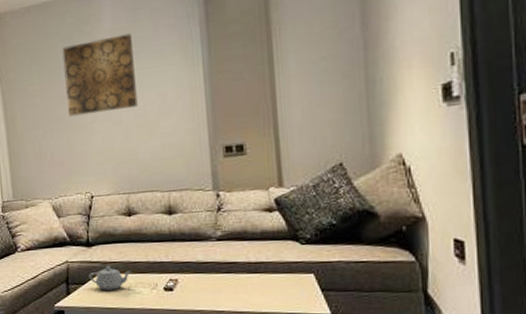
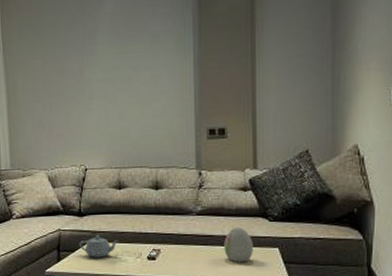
wall art: present [62,33,139,117] -> none [65,17,134,92]
decorative egg: none [249,251,284,292] -> present [224,227,253,263]

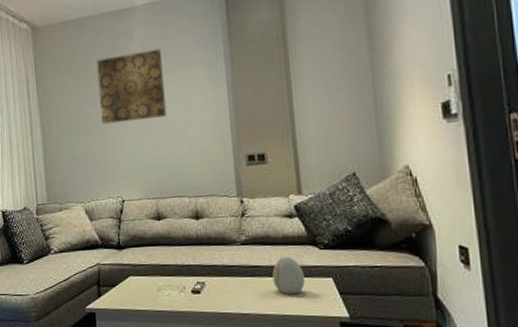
wall art: none [65,17,134,92] -> present [96,48,167,125]
teapot: present [79,235,119,258] -> none [119,268,161,293]

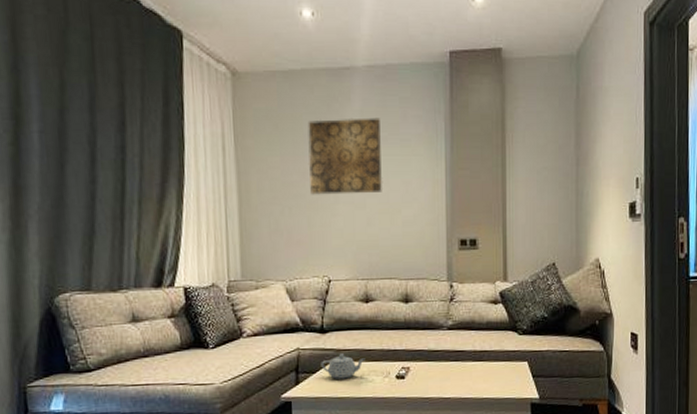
teapot: none [119,268,161,293] -> present [321,354,366,379]
decorative egg: present [272,256,305,295] -> none [475,341,503,379]

